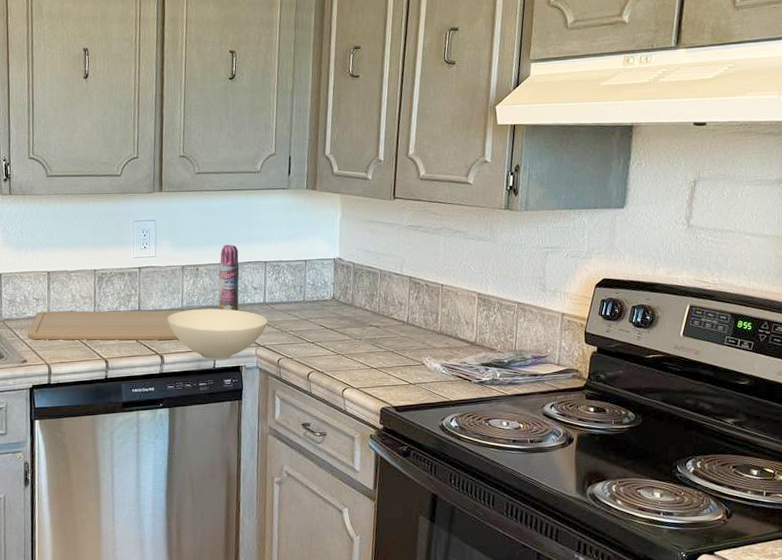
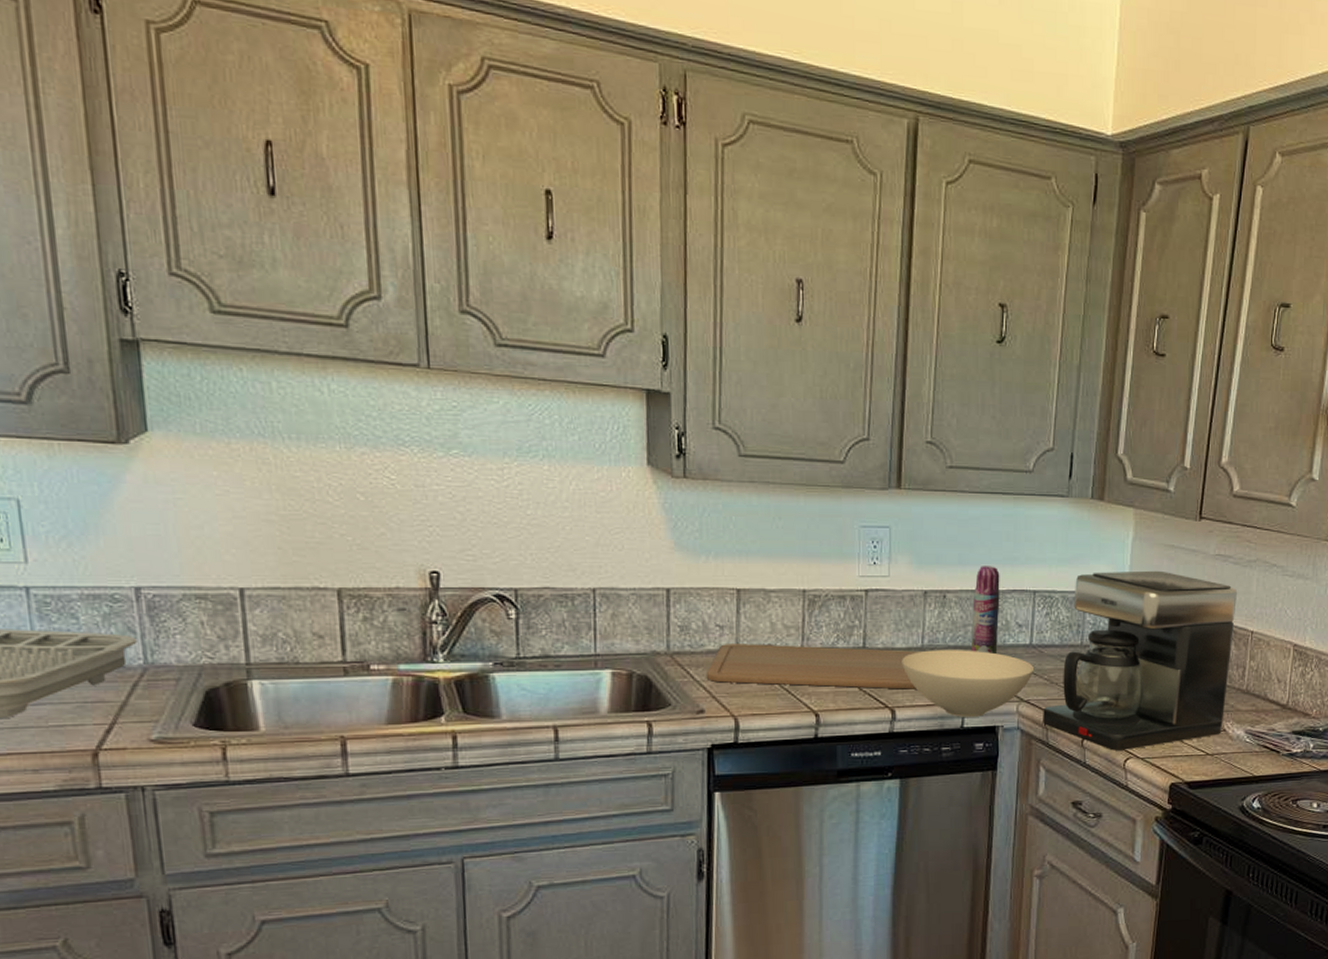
coffee maker: none [275,240,429,383] -> present [1042,570,1238,751]

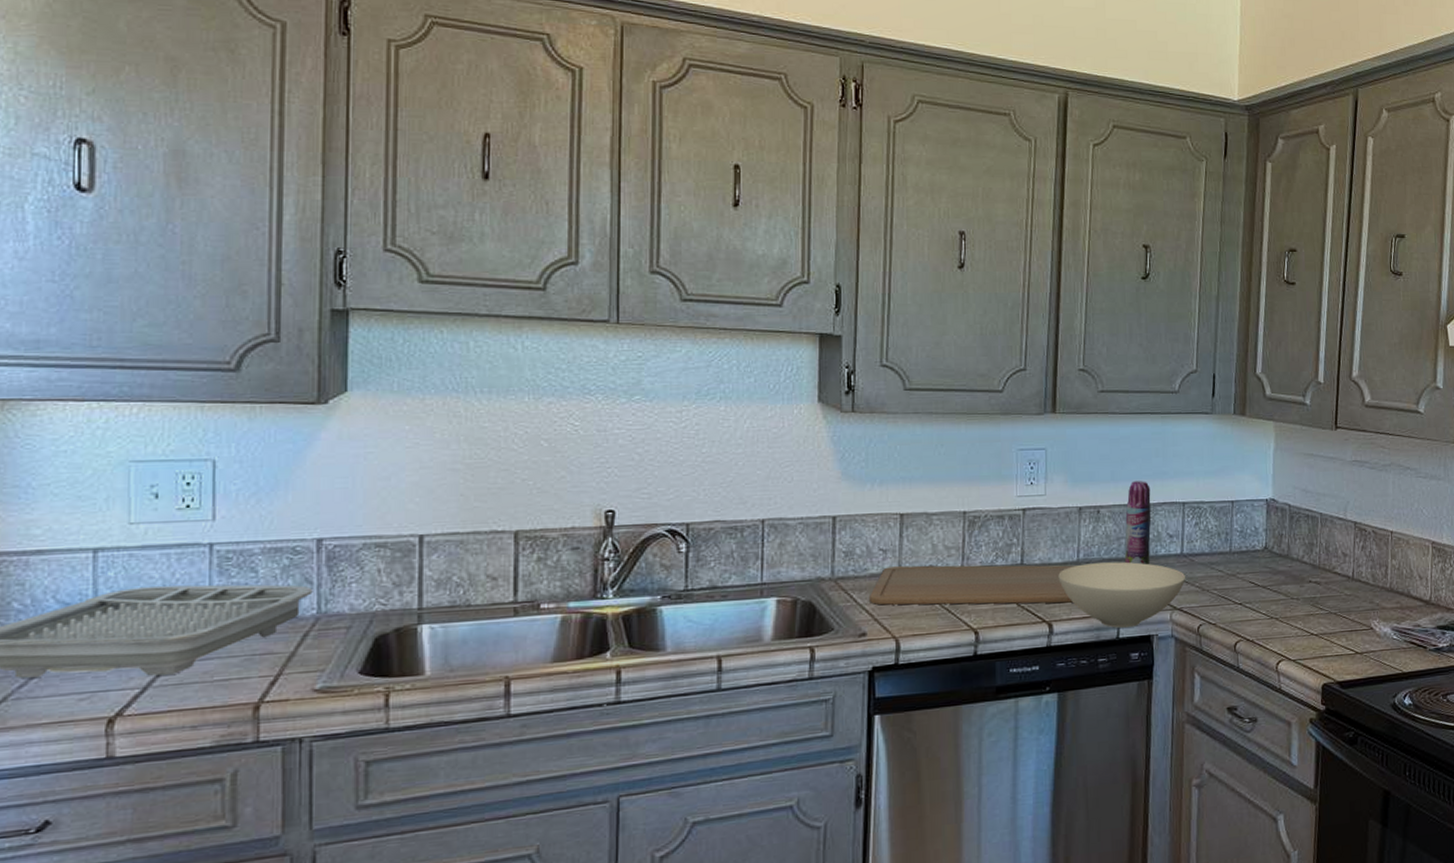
coffee maker: present [1042,570,1238,751] -> none [1195,478,1376,654]

